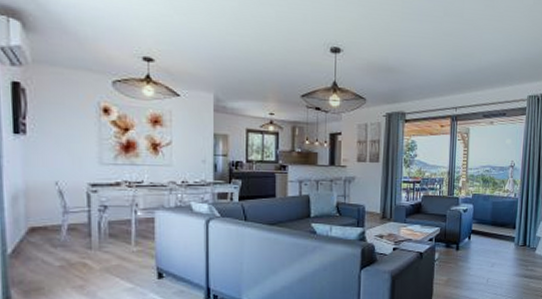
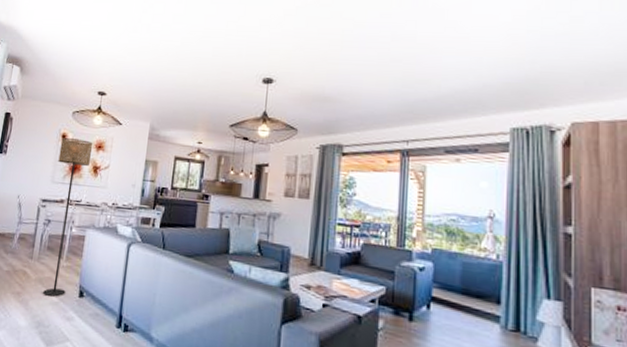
floor lamp: none [103,112,147,283] -> present [43,138,93,297]

